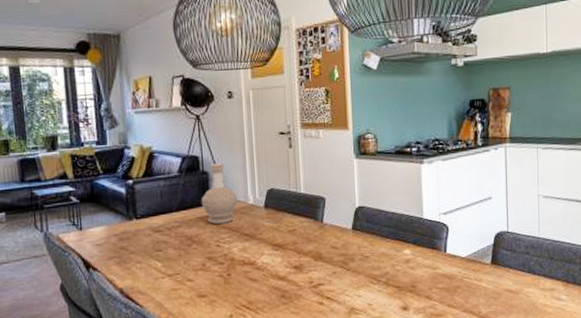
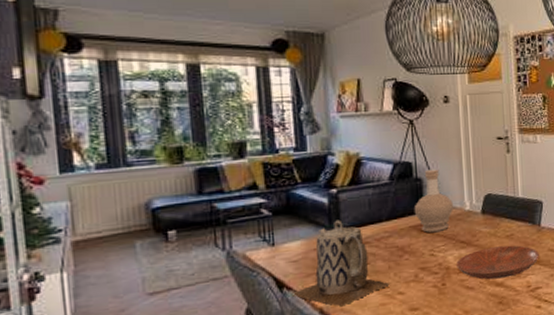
teapot: none [96,208,181,289] -> present [291,220,391,307]
bowl: none [241,240,322,273] -> present [456,245,539,280]

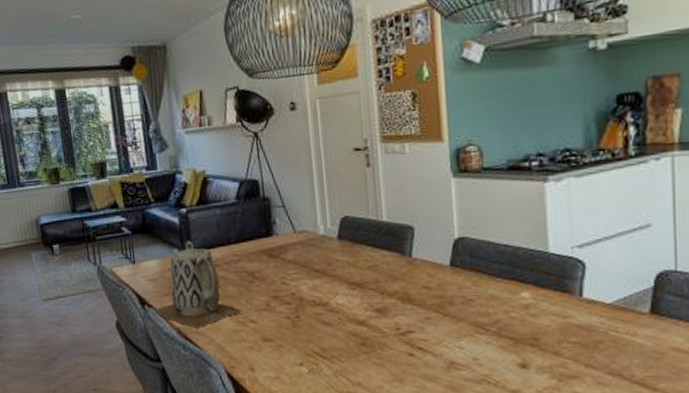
bottle: present [414,169,453,233] -> none [262,187,305,258]
bowl: present [456,245,539,280] -> none [311,278,411,316]

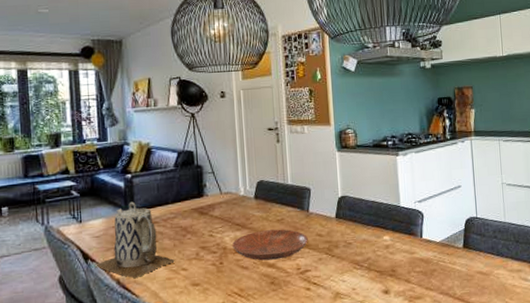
bowl: none [311,278,411,316] -> present [232,229,308,261]

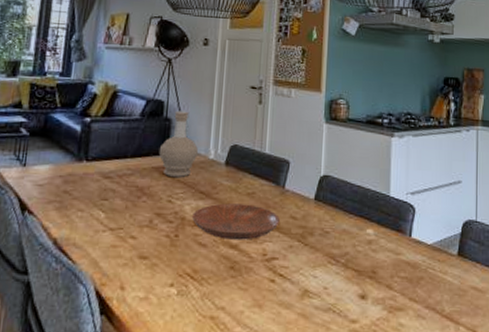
teapot: present [94,201,176,279] -> none [31,149,125,241]
bottle: none [195,157,229,215] -> present [159,110,198,177]

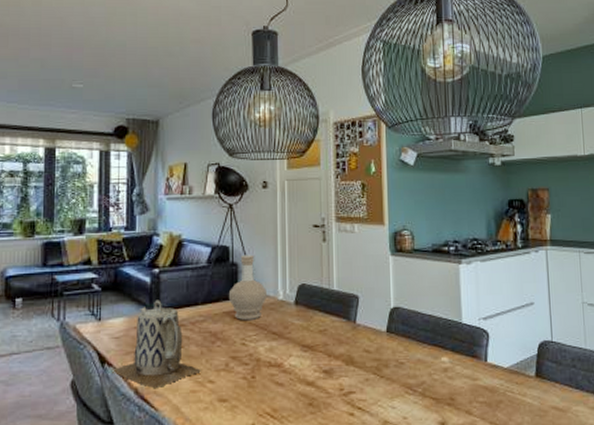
teapot: none [31,149,125,241] -> present [111,300,202,389]
bowl: present [192,203,280,240] -> none [267,341,354,377]

